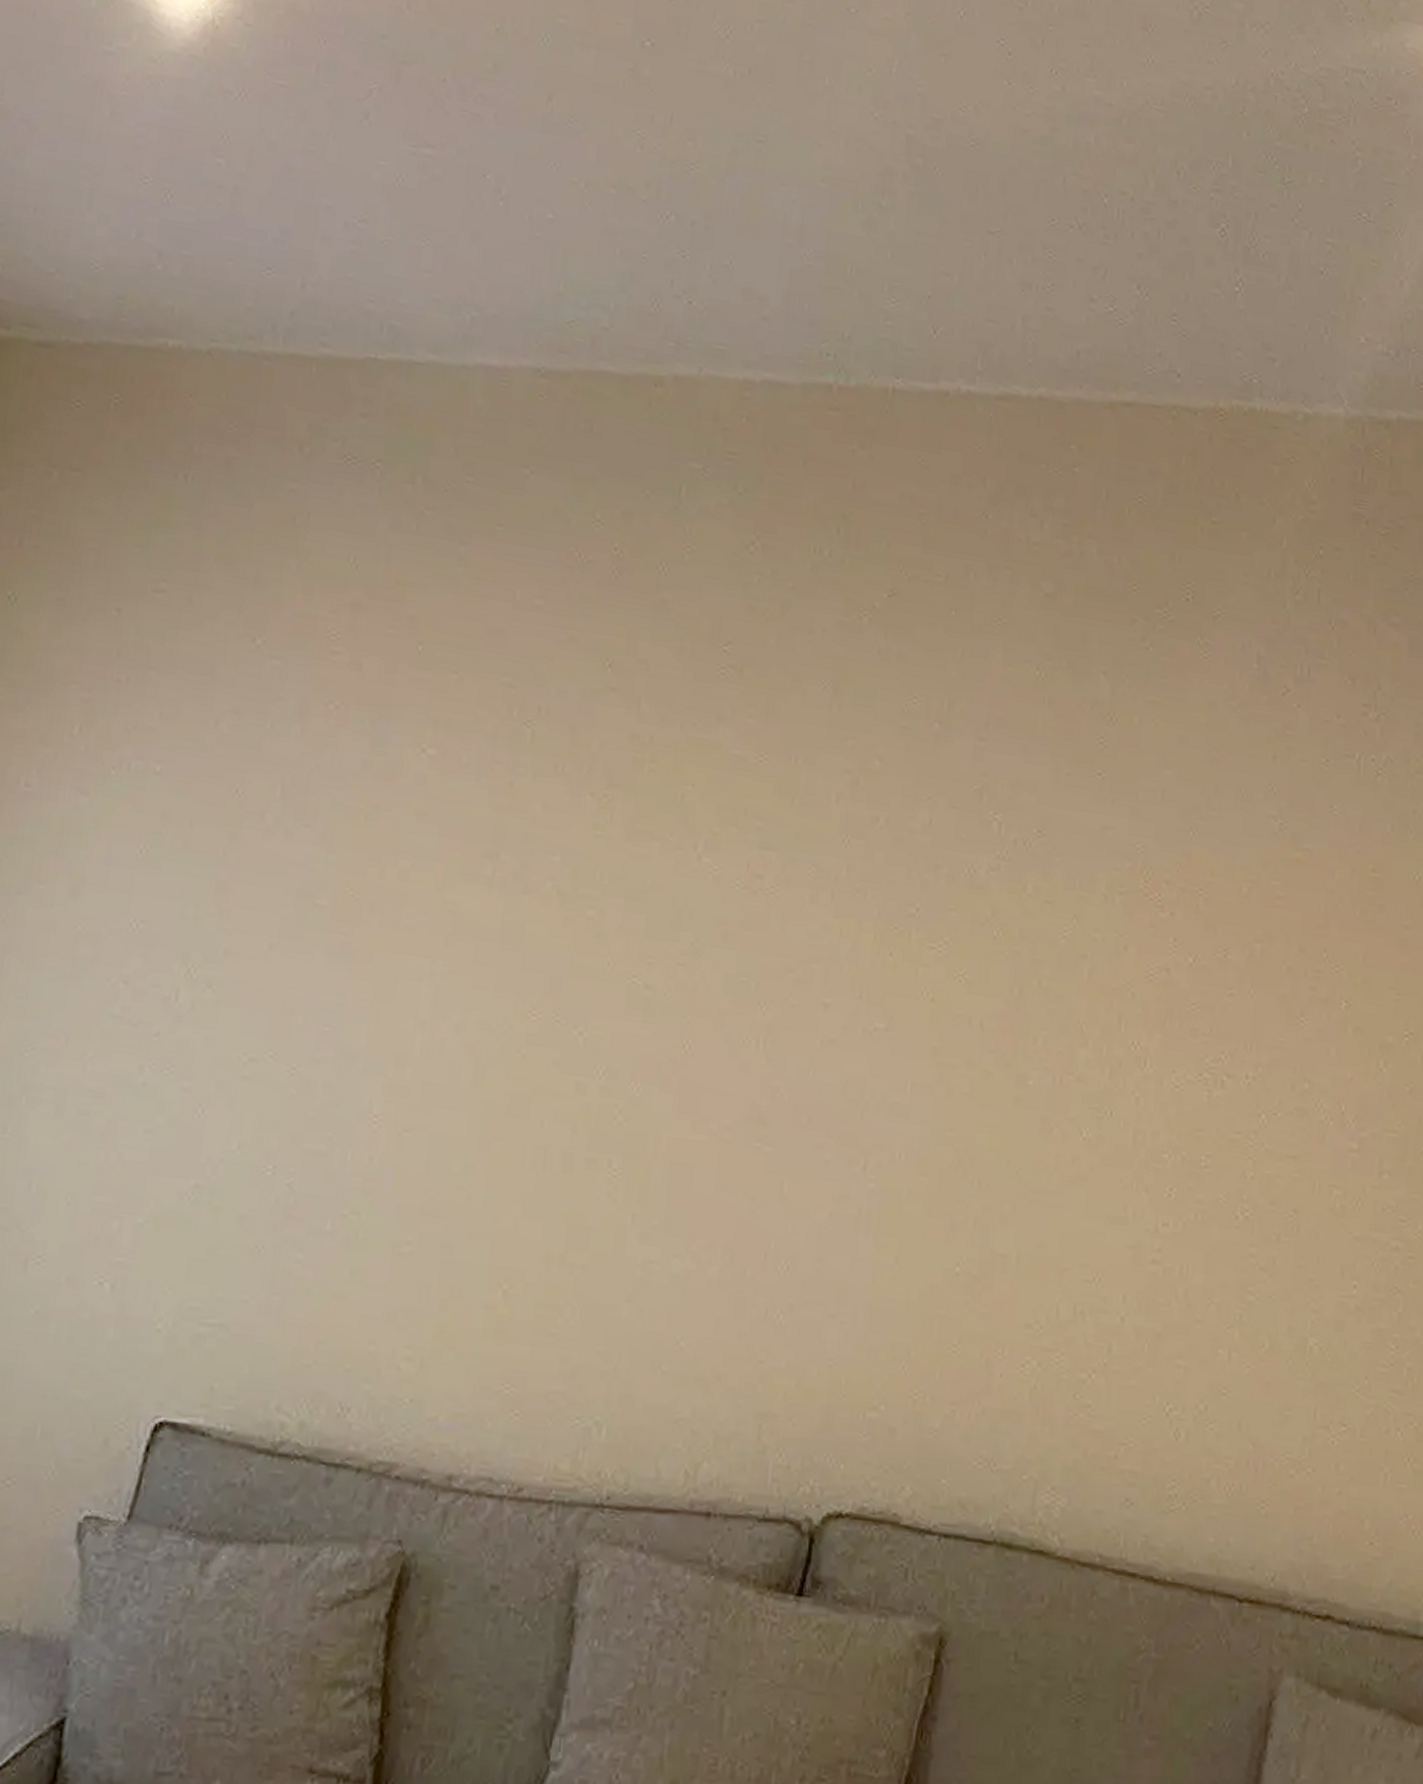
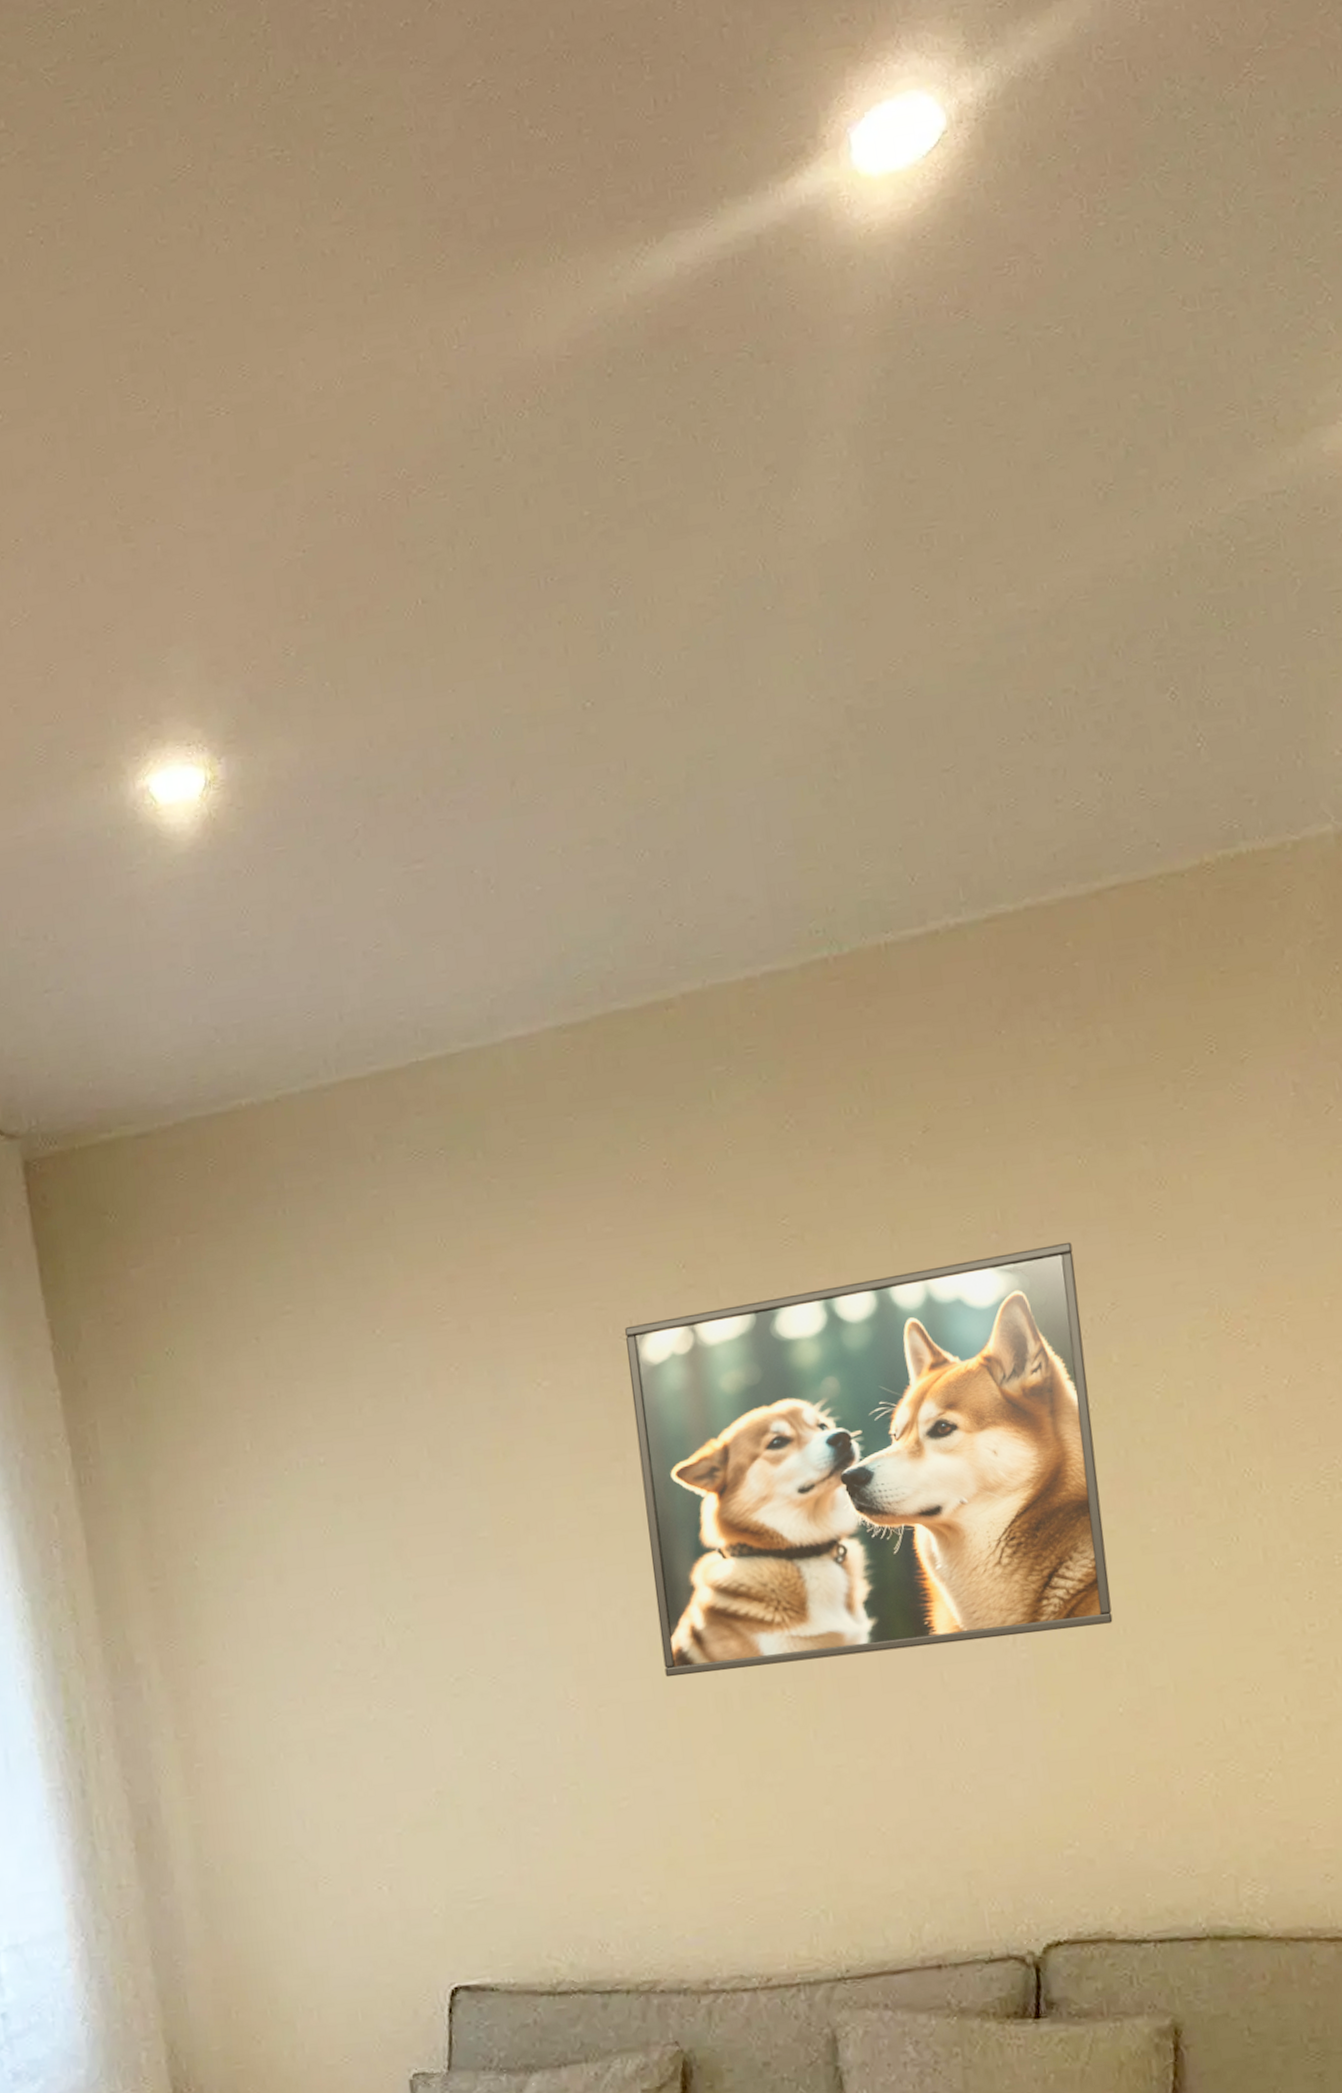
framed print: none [486,713,1012,1172] -> present [625,1242,1113,1678]

